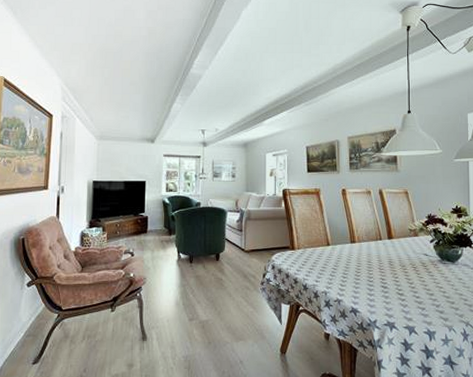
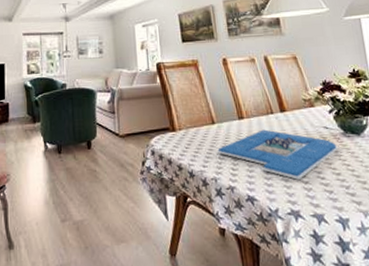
board game: none [329,253,434,297] -> present [216,129,338,180]

